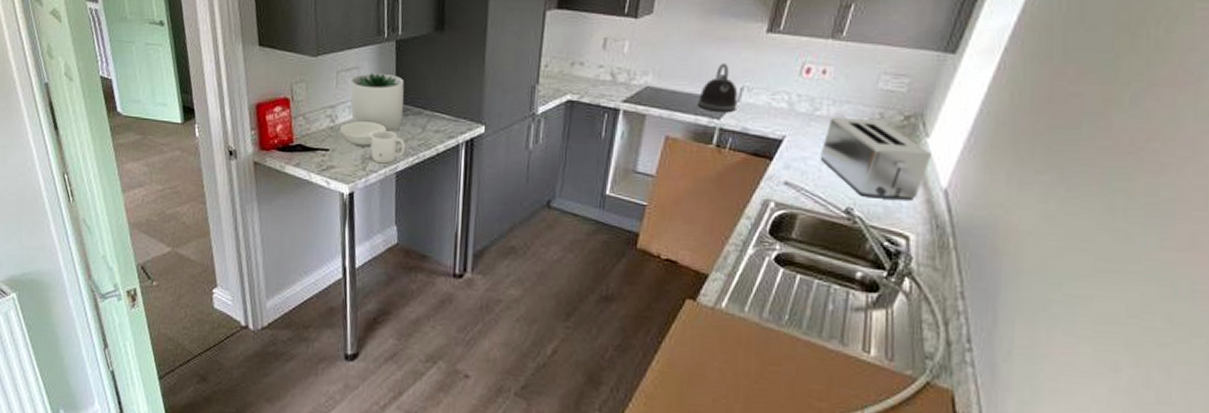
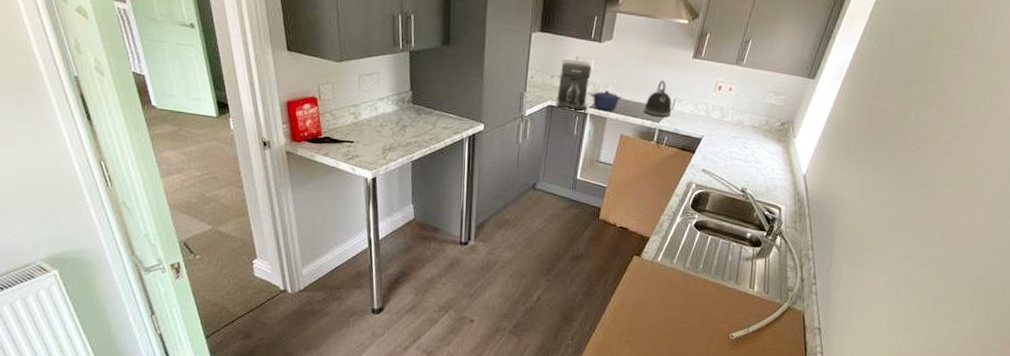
bowl: present [339,121,386,147] -> none [362,118,403,140]
planter: present [350,73,404,133] -> none [370,78,418,129]
mug: present [370,130,406,164] -> none [389,126,420,154]
coffee maker: none [577,42,625,106] -> present [556,59,592,111]
cooking pot: none [623,79,667,106] -> present [590,90,622,111]
toaster: present [820,117,931,202] -> none [726,122,797,183]

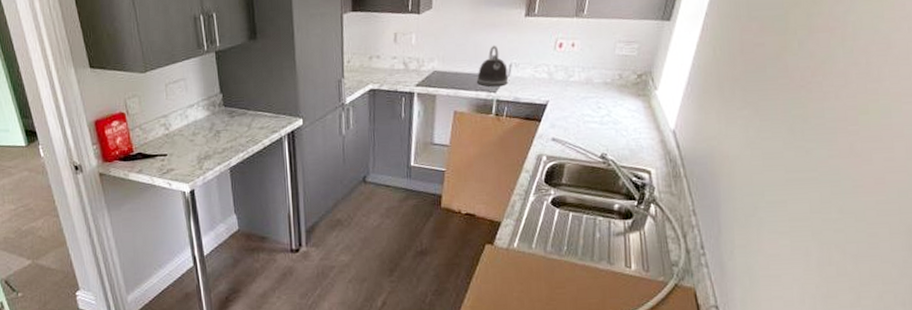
coffee maker: present [556,59,592,111] -> none [377,36,413,91]
cooking pot: present [590,90,622,111] -> none [414,64,451,87]

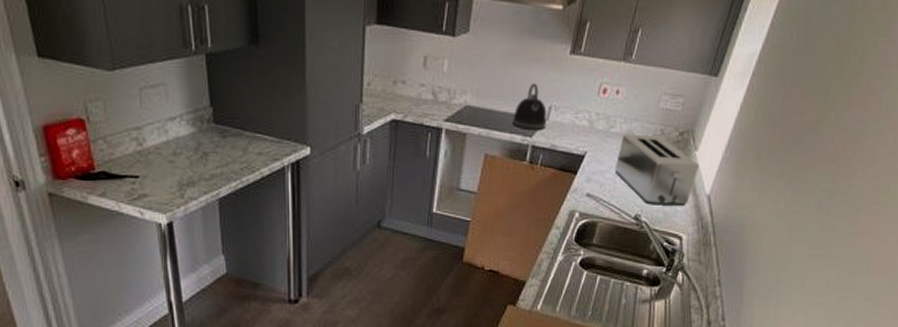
toaster: none [577,80,661,144] -> present [614,133,699,207]

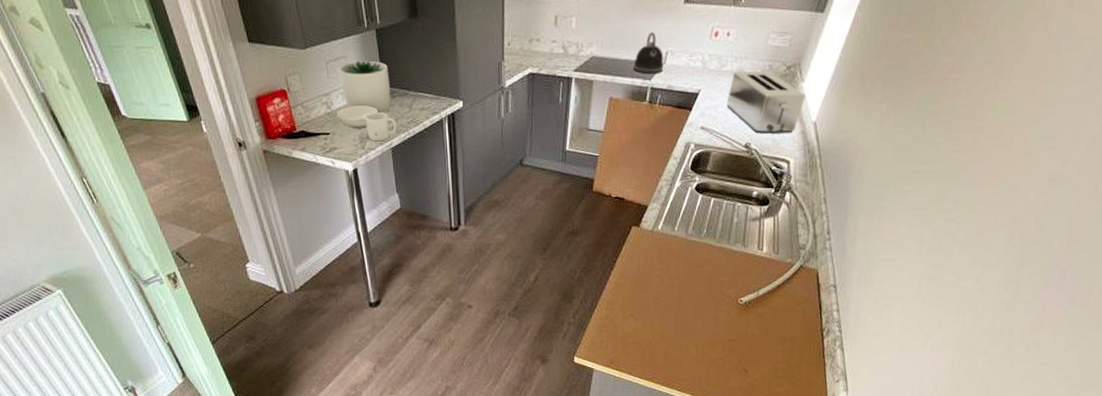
bowl: none [149,144,203,173] -> present [336,105,378,129]
planter: none [157,90,221,156] -> present [339,60,391,114]
mug: none [186,153,227,190] -> present [364,111,397,142]

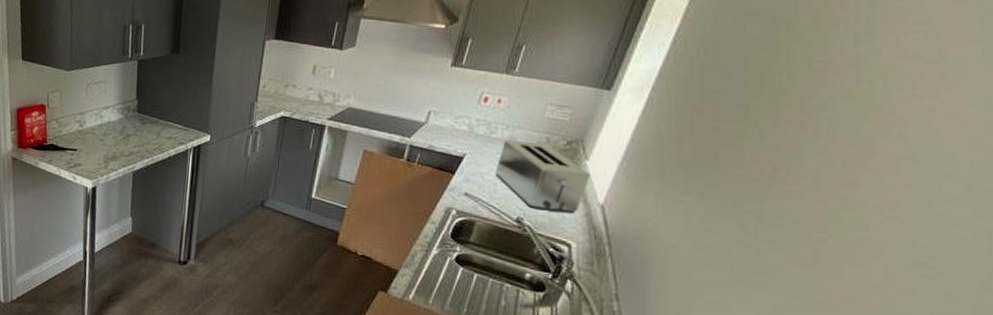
bowl: present [336,105,378,129] -> none [86,127,126,149]
planter: present [339,60,391,114] -> none [97,86,144,138]
mug: present [364,111,397,142] -> none [112,135,143,164]
kettle: present [634,31,664,75] -> none [392,90,426,132]

